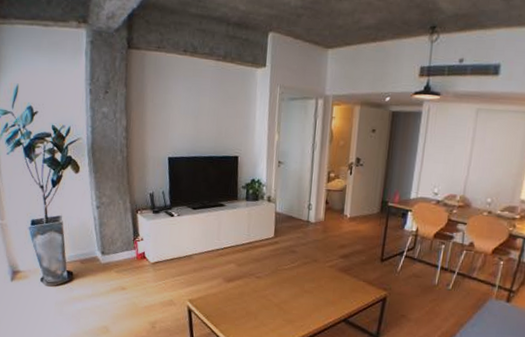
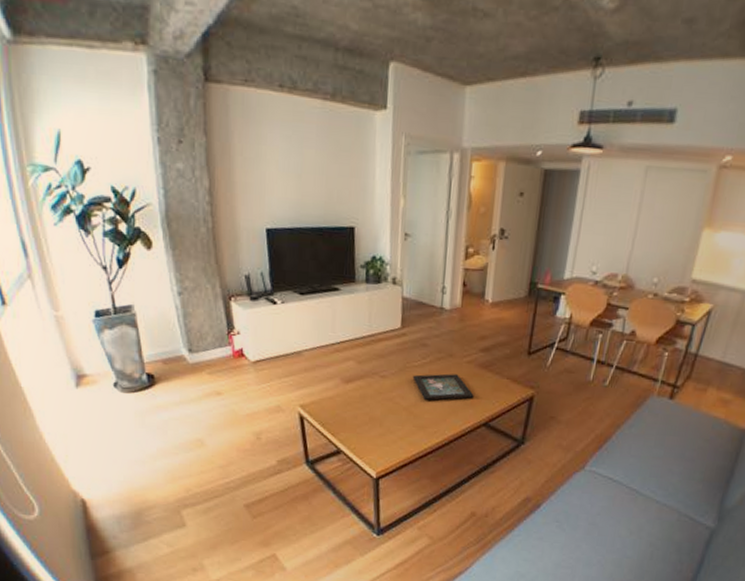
decorative tray: none [283,276,335,299] -> present [412,373,474,401]

